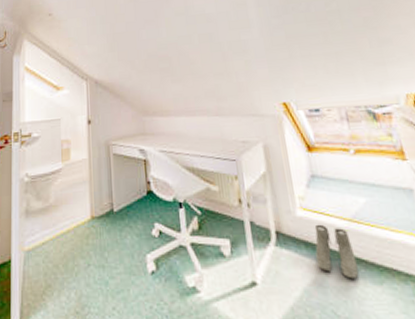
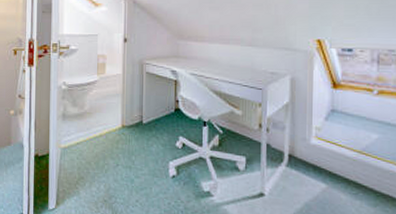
boots: present [314,224,359,279] -> none [321,152,357,200]

